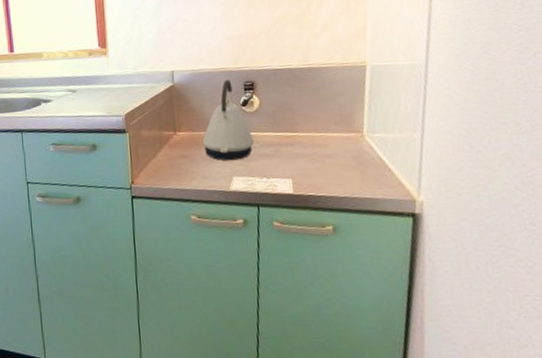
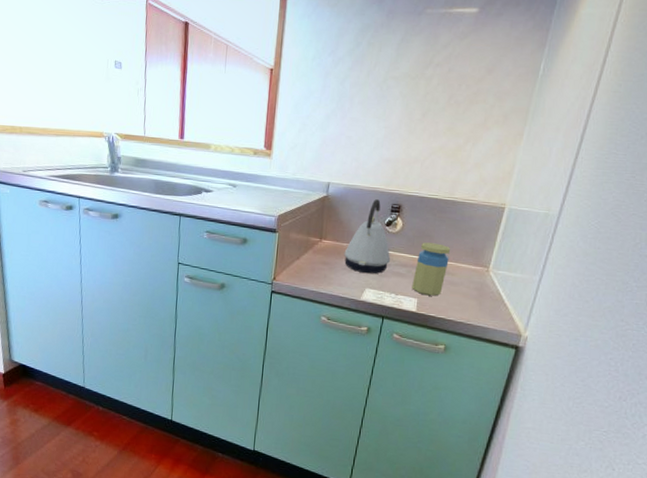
jar: none [282,115,318,174] -> present [412,242,451,296]

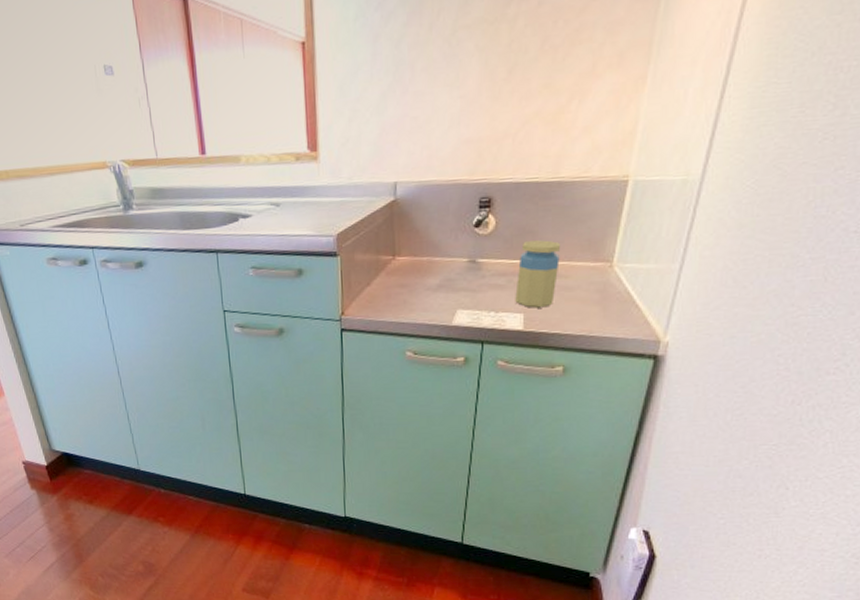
kettle: present [344,199,391,274] -> none [425,195,485,292]

